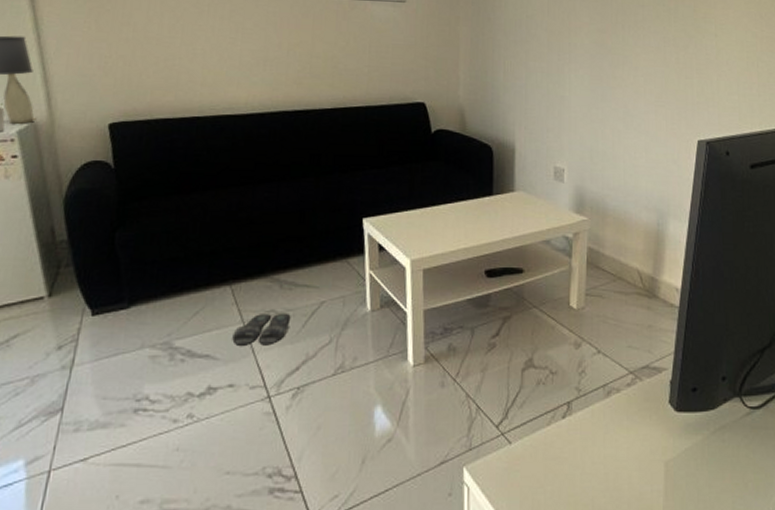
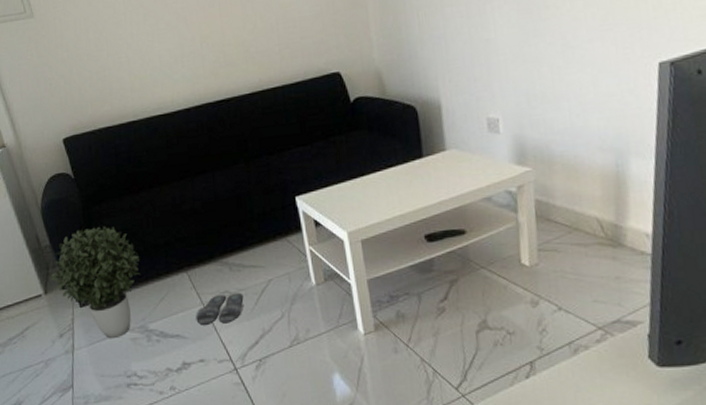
potted plant: none [59,225,178,355] -> present [50,226,140,339]

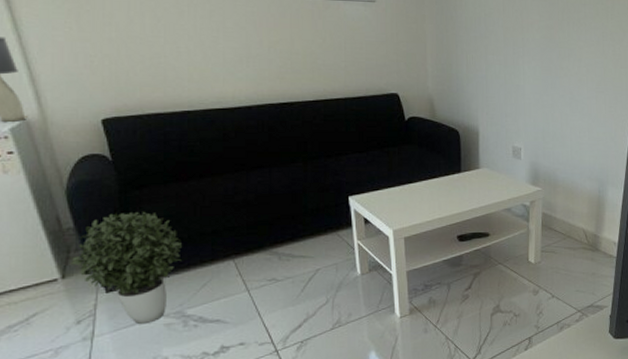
slippers: present [196,292,245,325] -> none [239,280,291,310]

